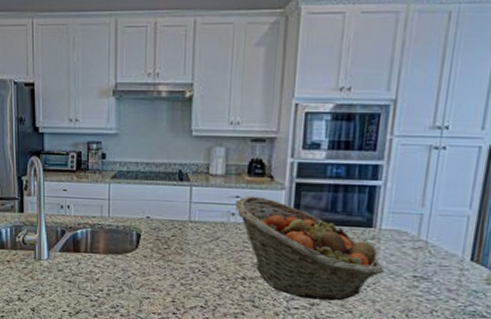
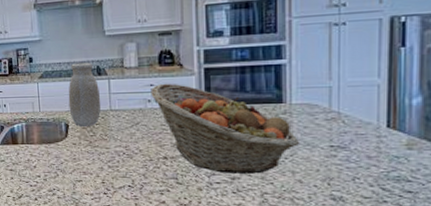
vase: none [143,164,180,238] -> present [68,62,101,126]

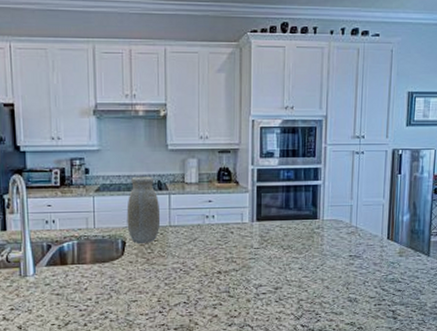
fruit basket: present [151,83,300,174] -> none [209,199,329,284]

